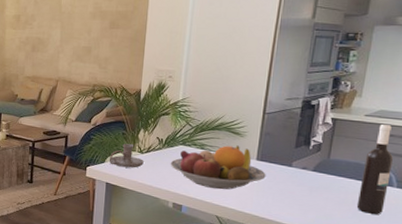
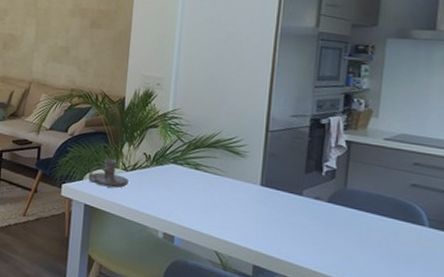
fruit bowl: present [170,145,266,190] -> none [159,166,273,220]
wine bottle: present [356,125,394,214] -> none [382,151,422,259]

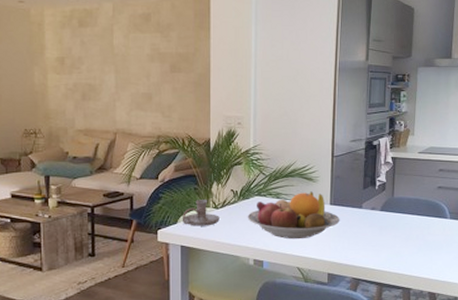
fruit bowl: none [159,166,273,220] -> present [247,191,340,240]

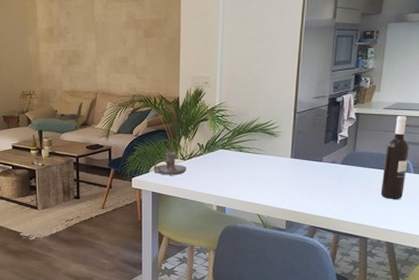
fruit bowl: present [247,191,340,240] -> none [211,145,300,189]
wine bottle: none [420,160,445,246] -> present [380,116,410,199]

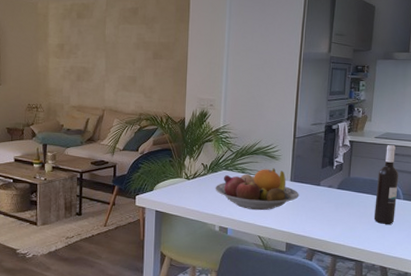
candle holder: present [153,152,187,175] -> none [157,171,191,195]
fruit bowl: none [211,145,300,189] -> present [215,168,299,211]

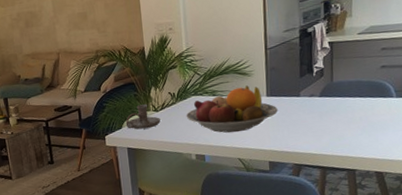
candle holder: none [157,171,191,195] -> present [125,104,160,130]
wine bottle: present [373,145,399,224] -> none [363,39,390,127]

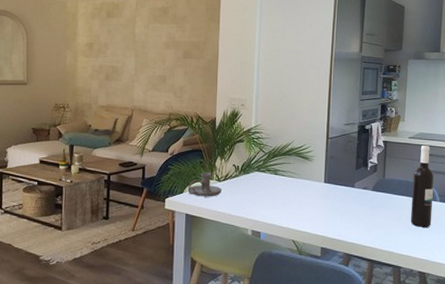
fruit bowl: present [186,85,278,133] -> none [247,169,333,214]
wine bottle: none [363,39,390,127] -> present [410,145,435,227]

